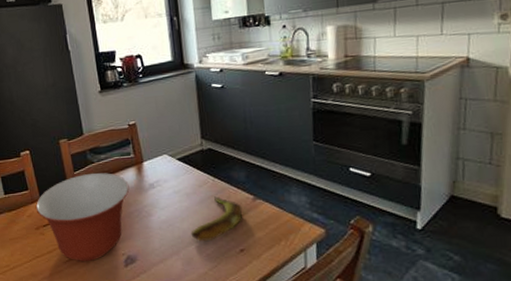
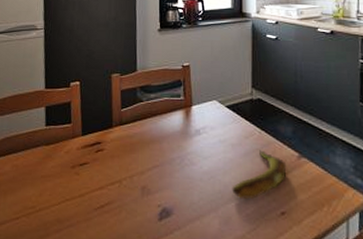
mixing bowl: present [35,172,130,262] -> none [75,112,175,211]

